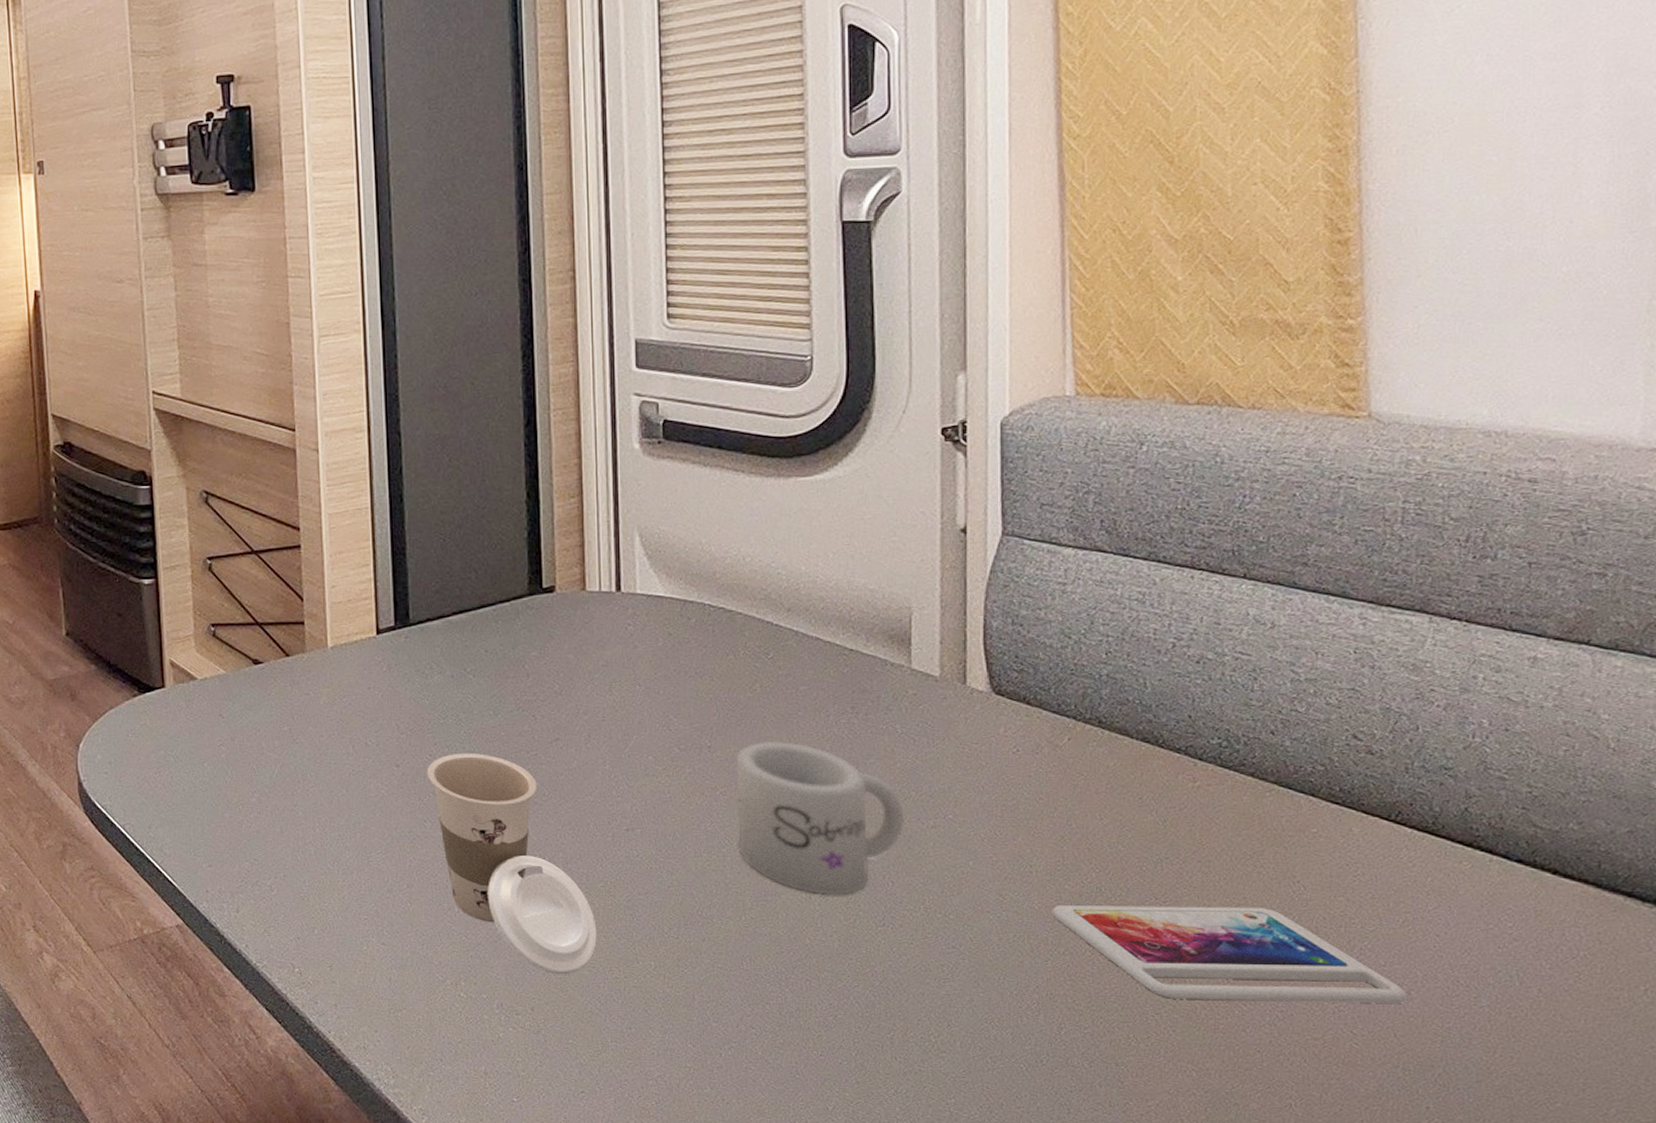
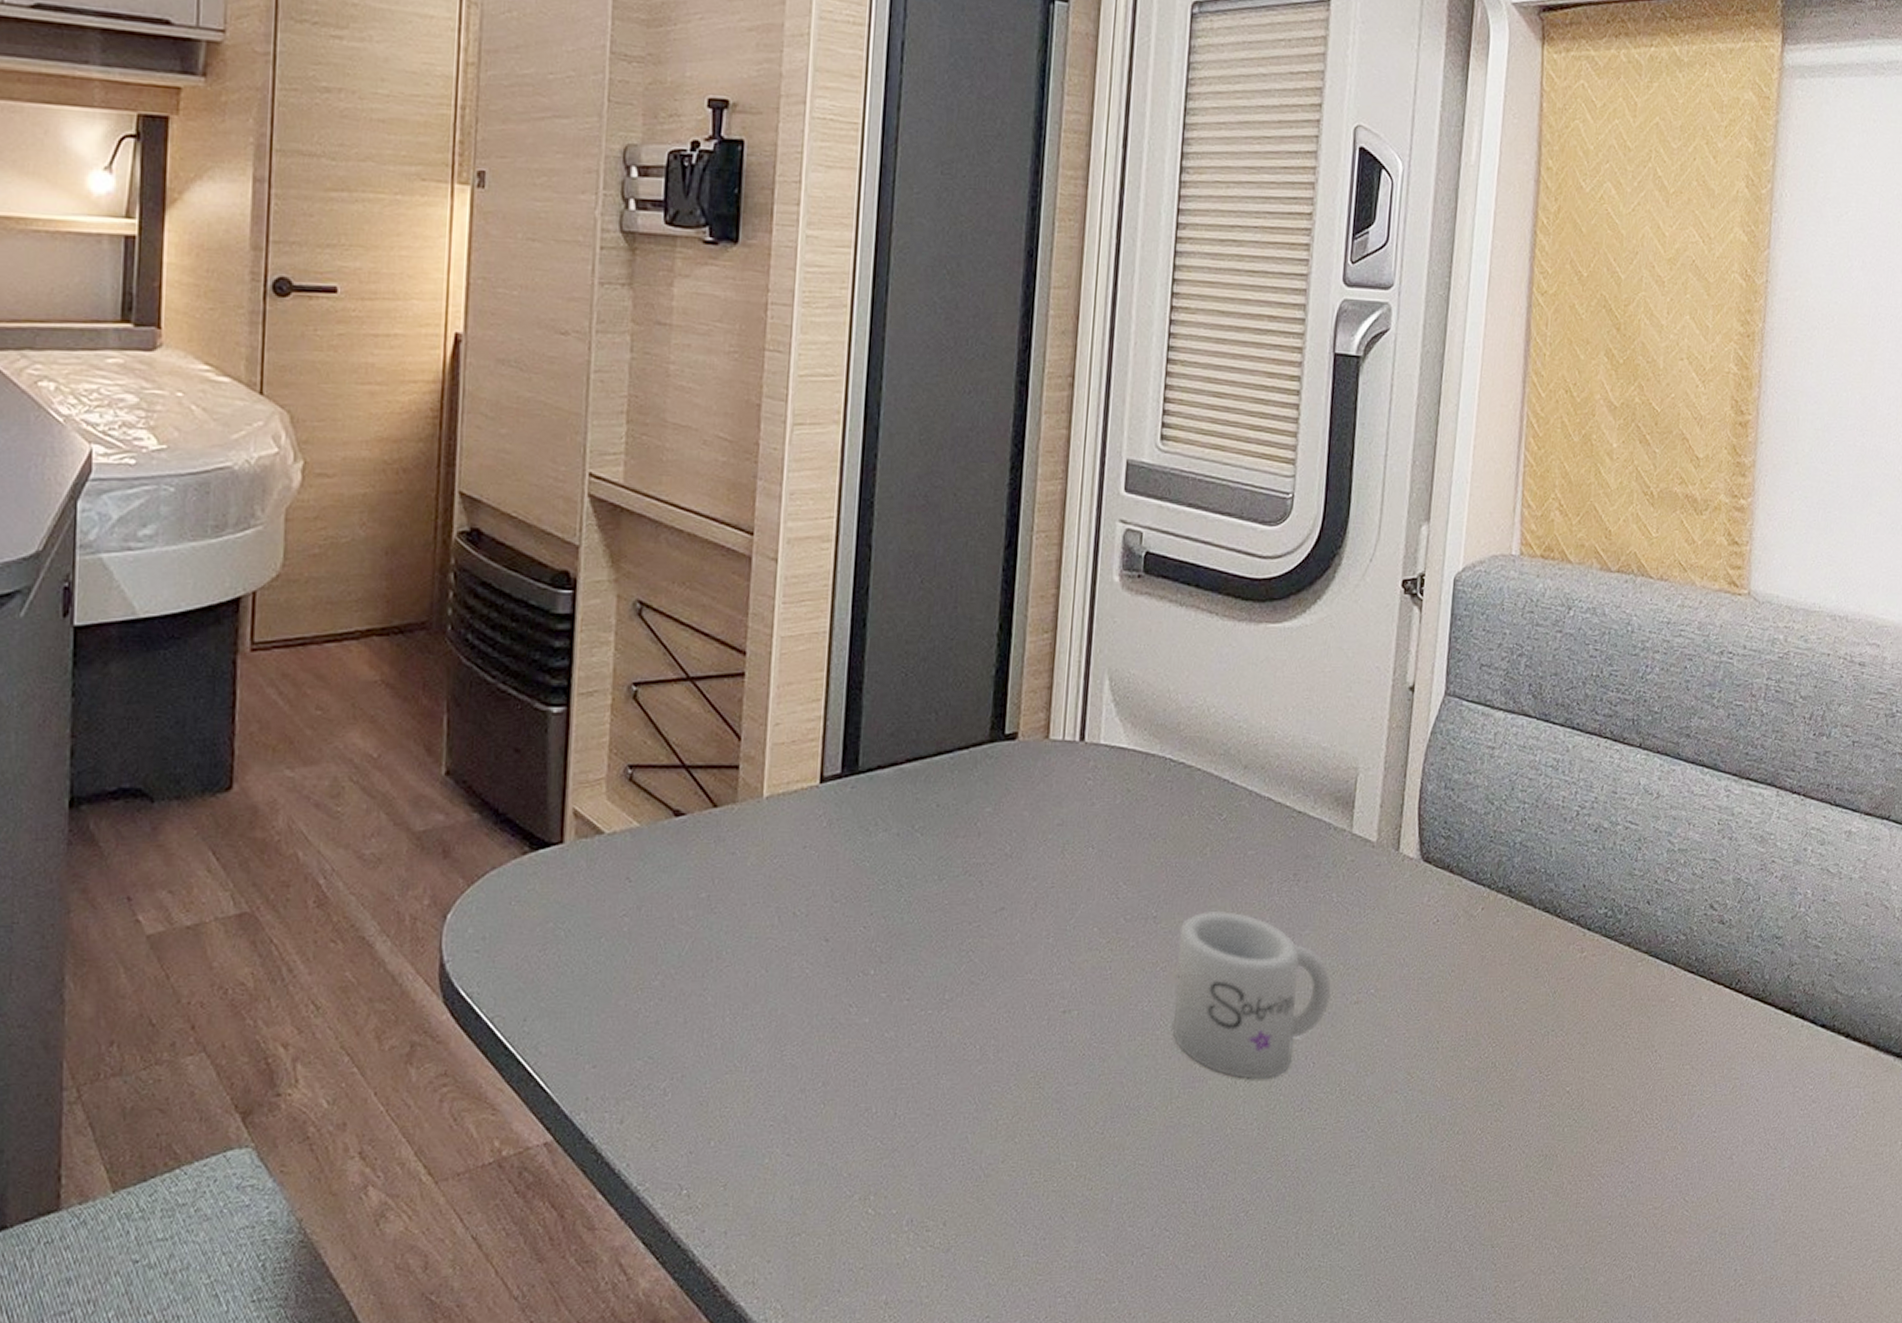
cup: present [426,752,597,975] -> none [858,924,1022,1182]
smartphone: present [1052,905,1408,1003] -> none [1451,1077,1731,1175]

